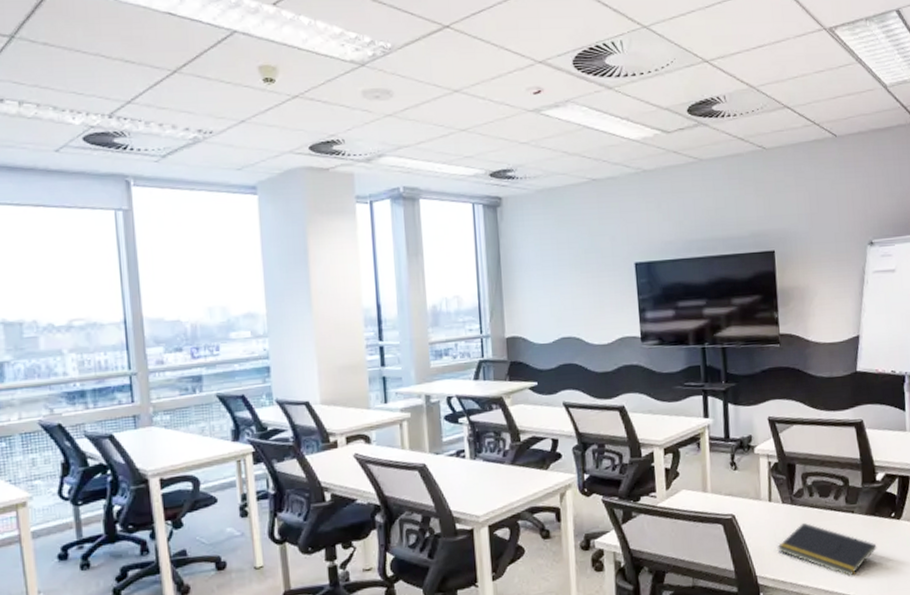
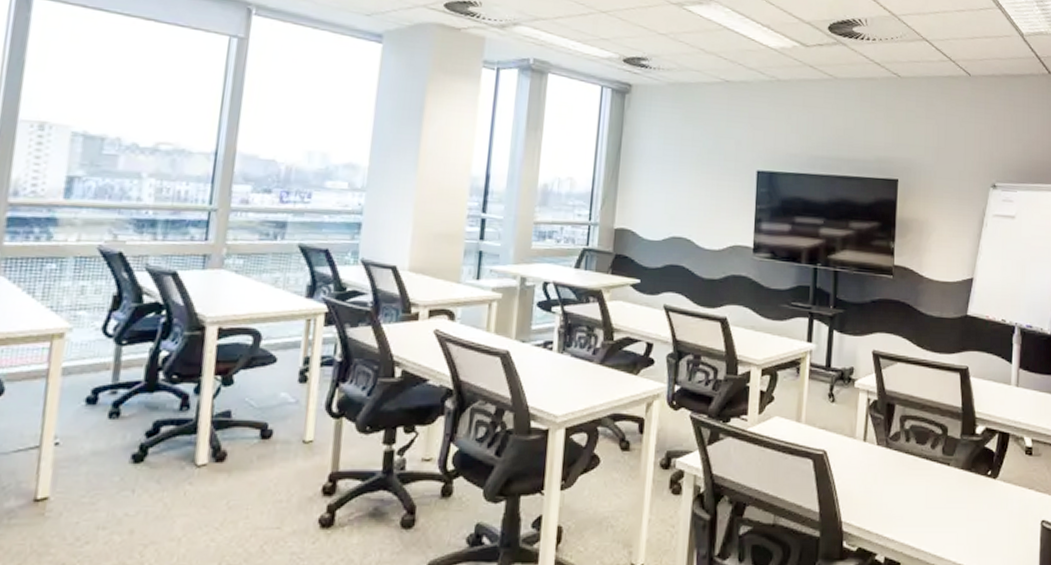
notepad: present [777,523,877,576] -> none [866,470,970,533]

